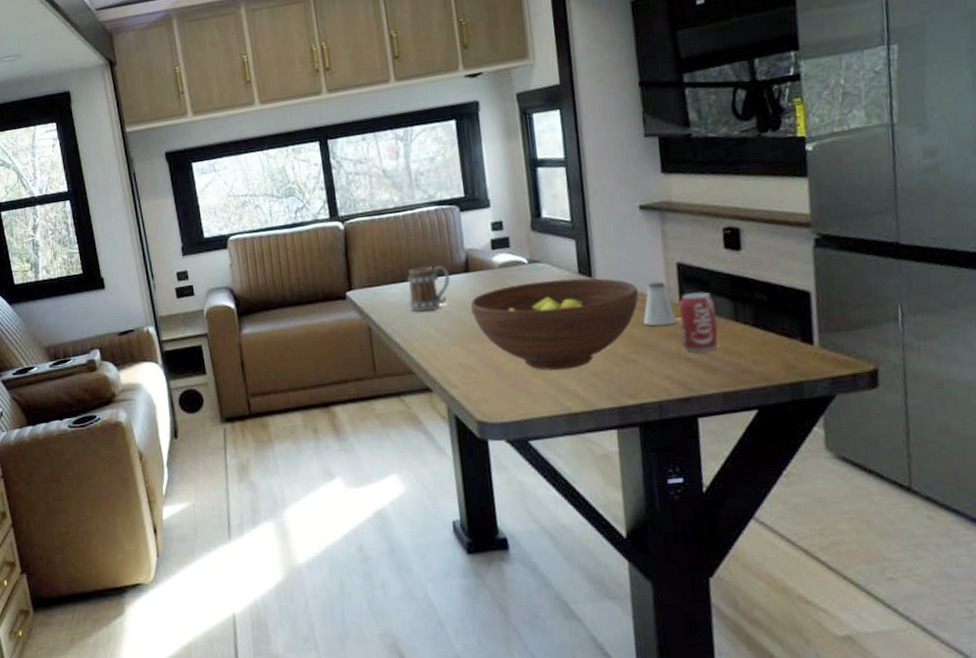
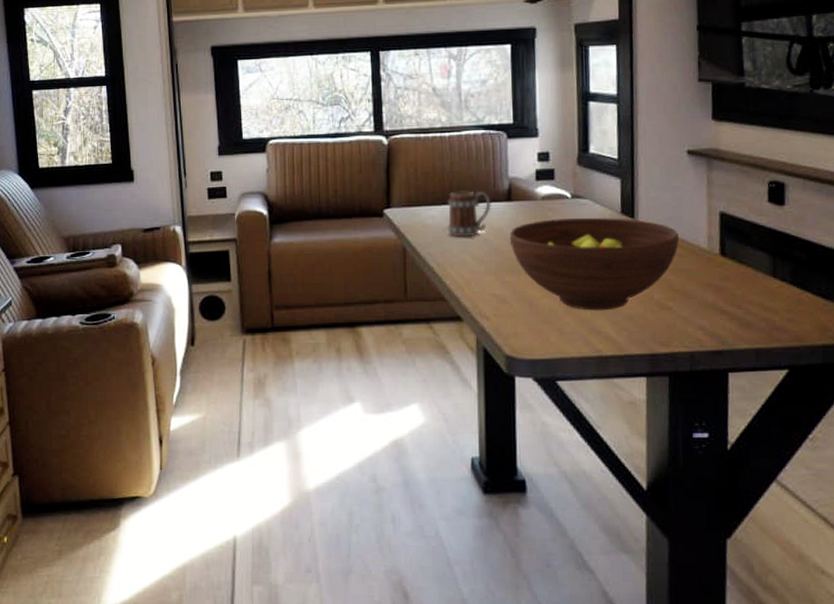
saltshaker: present [643,281,677,326] -> none [681,229,716,275]
beverage can: present [679,291,719,353] -> none [718,243,756,306]

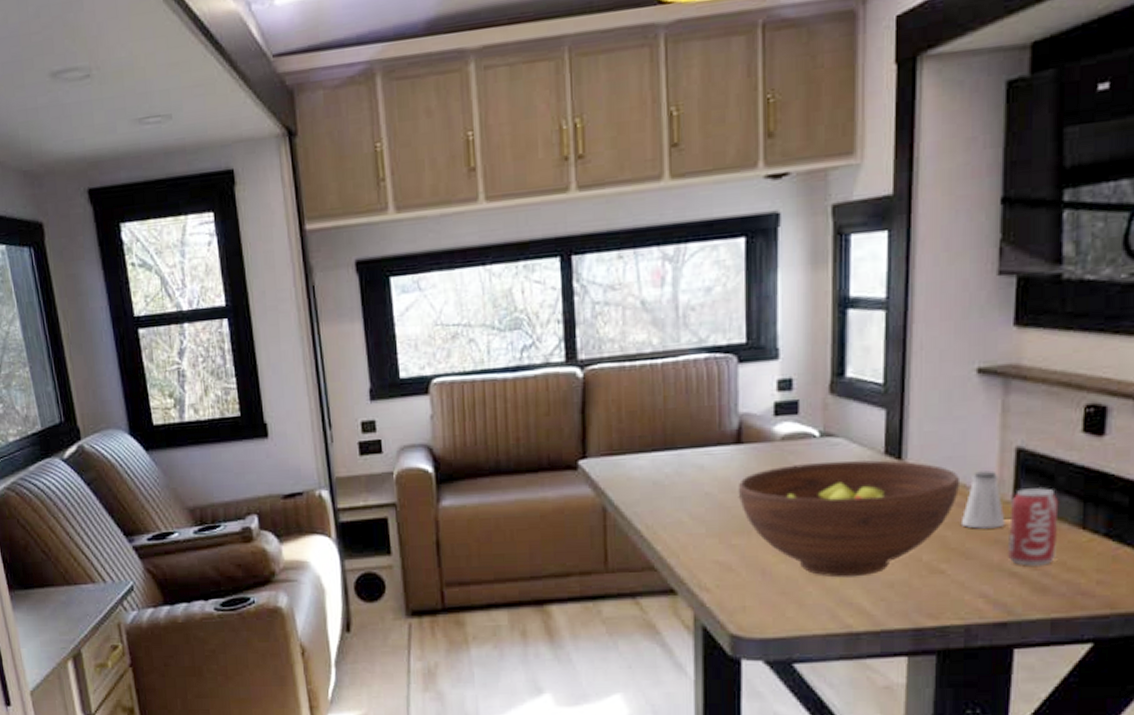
mug: present [446,190,491,237] -> none [657,431,716,492]
saltshaker: none [681,229,716,275] -> present [960,470,1005,529]
beverage can: none [718,243,756,306] -> present [1007,486,1059,566]

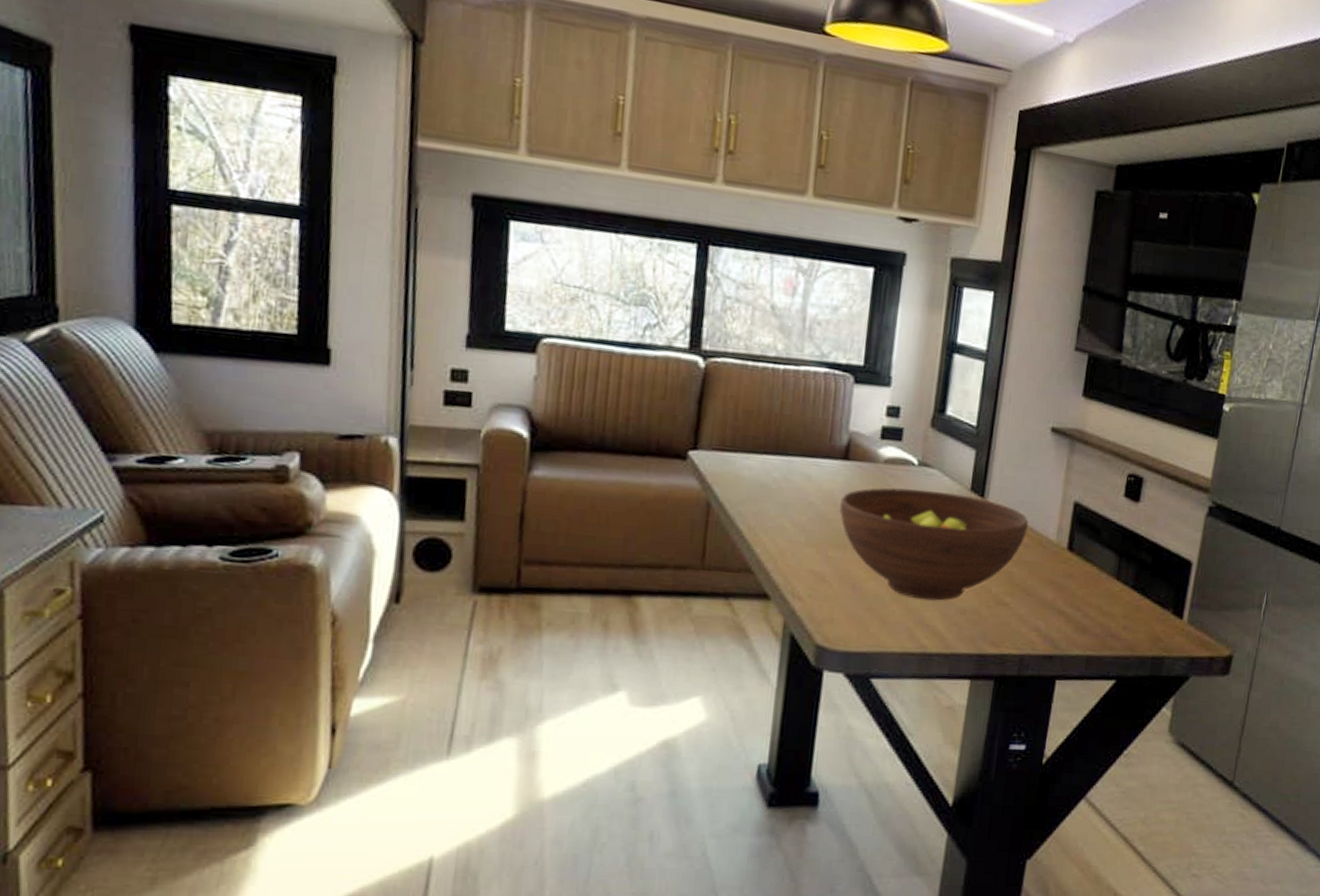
saltshaker: present [960,470,1005,529] -> none [1025,517,1060,570]
beverage can: present [1007,486,1059,566] -> none [1058,538,1102,608]

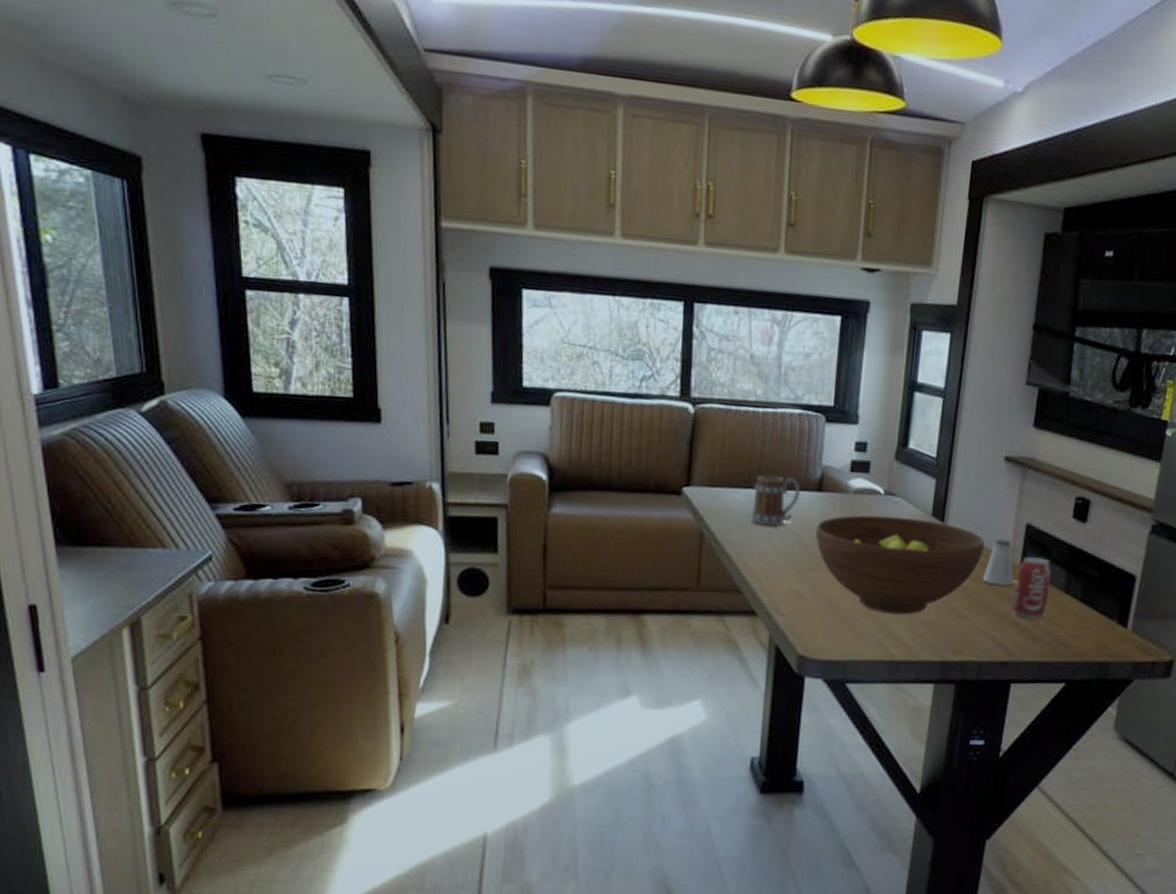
mug: none [765,439,825,499] -> present [749,475,801,527]
saltshaker: none [1025,517,1060,570] -> present [982,539,1014,586]
beverage can: none [1058,538,1102,608] -> present [1012,556,1052,619]

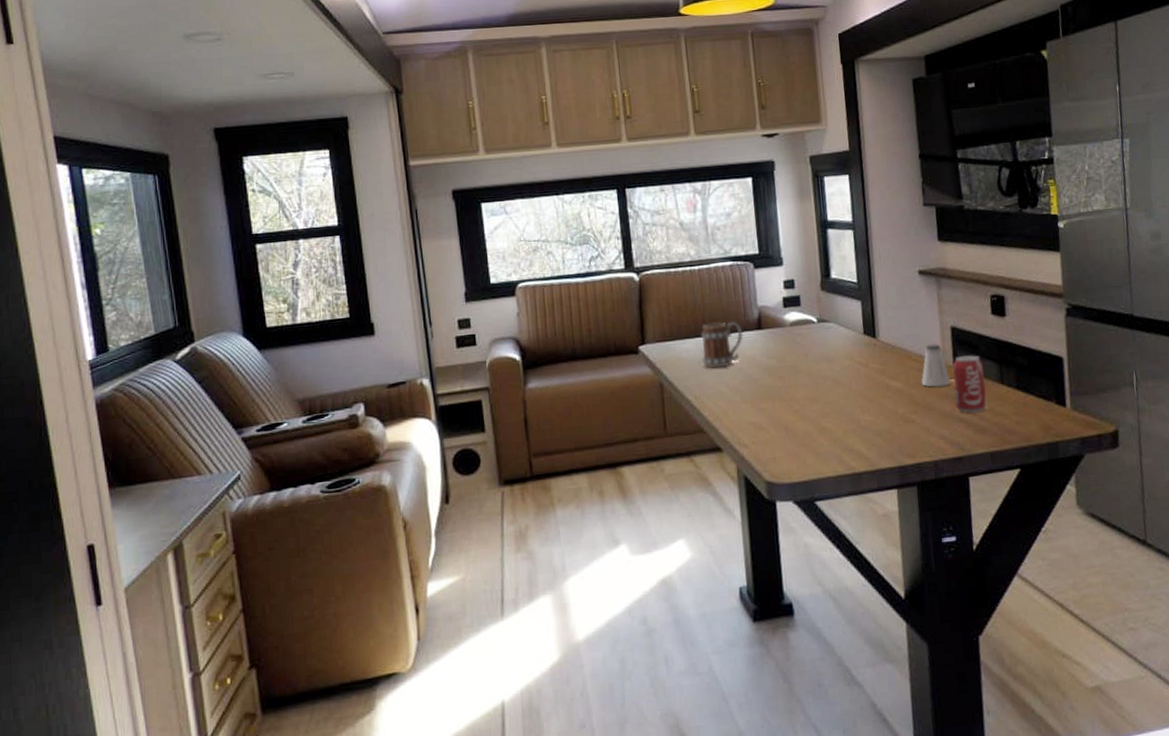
fruit bowl: present [815,515,984,615] -> none [762,338,917,430]

